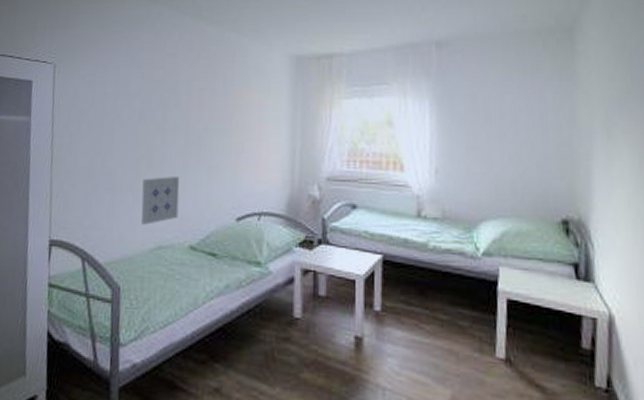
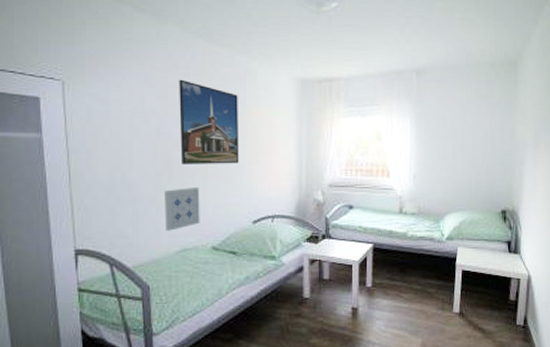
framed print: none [162,59,226,152] -> present [179,79,239,164]

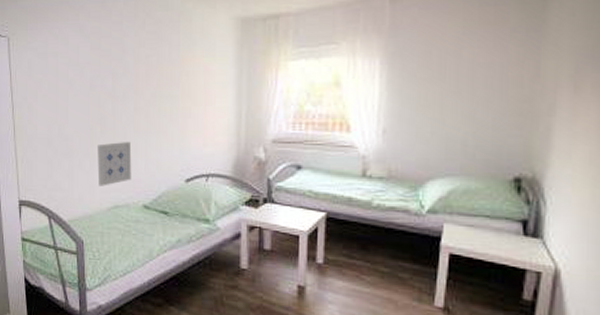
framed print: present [179,79,239,164] -> none [112,27,172,117]

